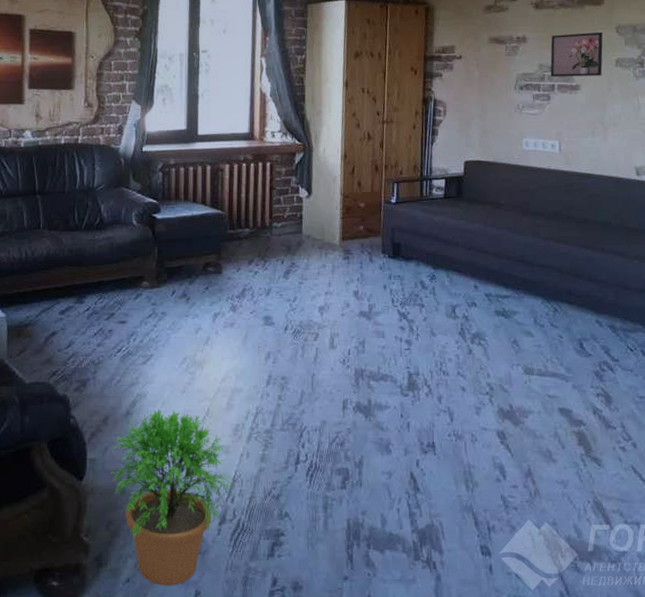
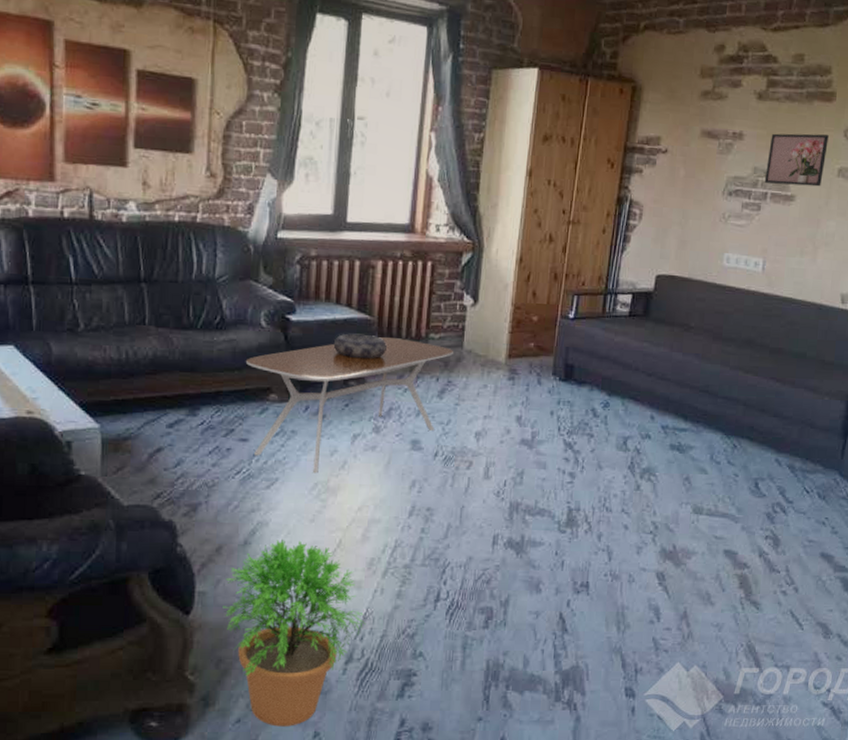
coffee table: none [122,228,295,349] -> present [246,337,454,474]
decorative bowl: none [192,226,237,248] -> present [333,333,387,359]

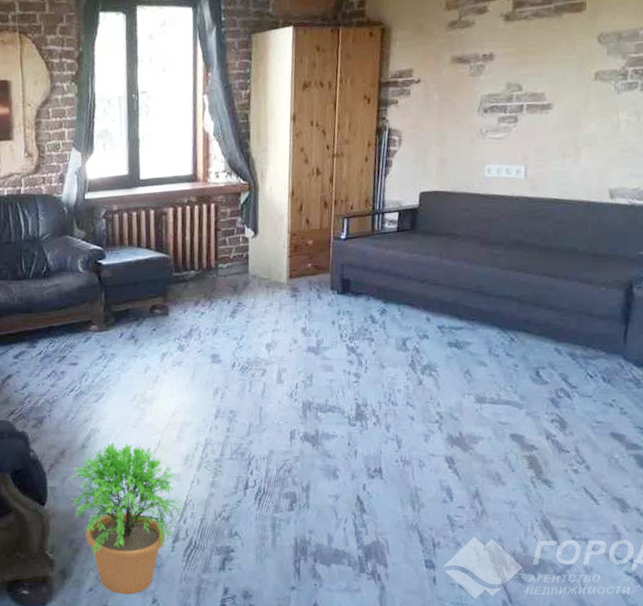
coffee table: present [246,337,454,474] -> none [70,270,241,388]
decorative bowl: present [333,333,387,359] -> none [138,270,183,291]
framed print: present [764,133,829,187] -> none [519,42,582,97]

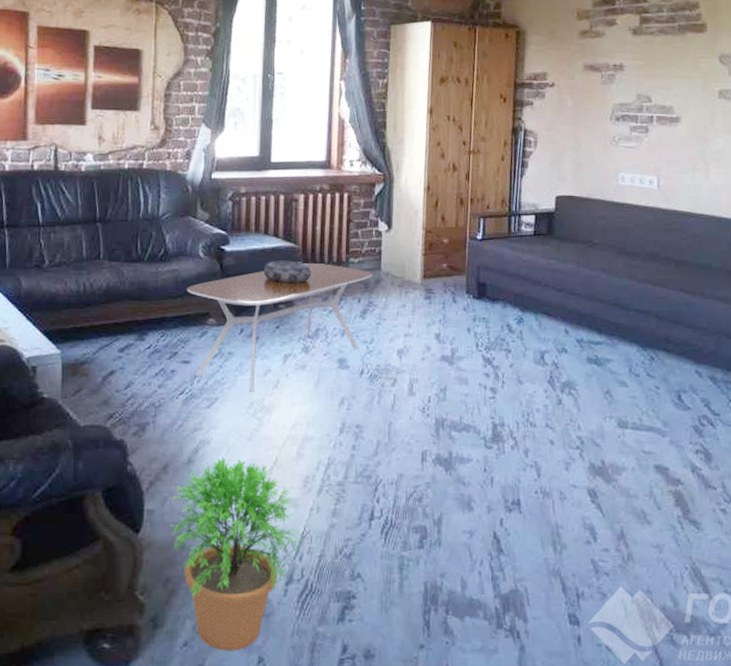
coffee table: none [70,270,241,388] -> present [187,263,373,393]
decorative bowl: none [138,270,183,291] -> present [263,260,311,284]

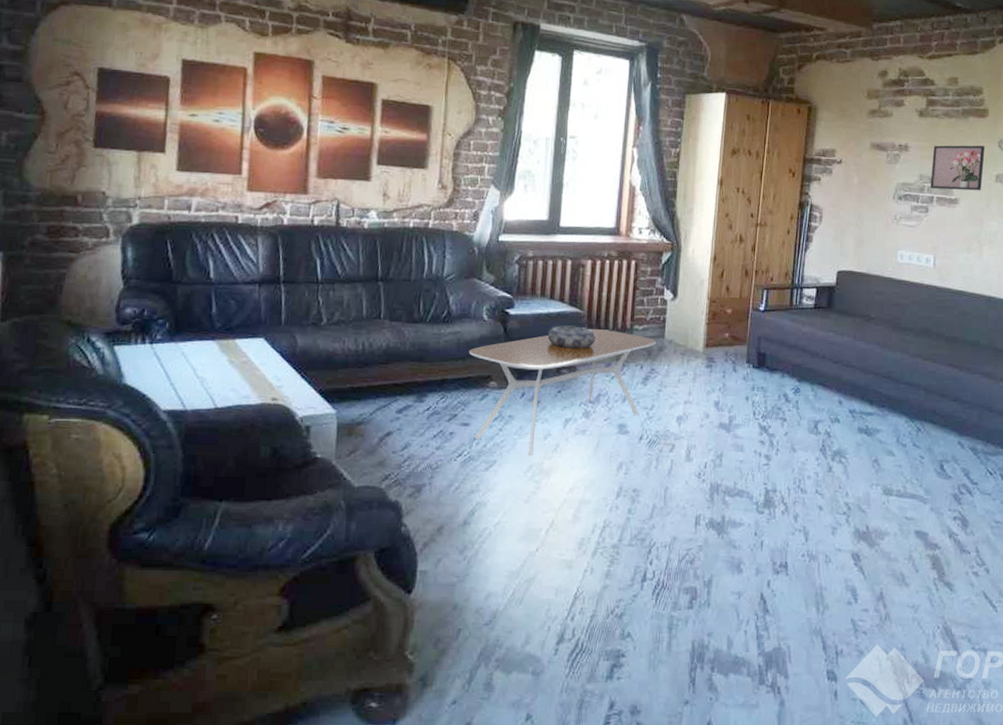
potted plant: present [169,458,304,651] -> none [442,520,577,708]
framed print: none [648,60,705,109] -> present [930,145,985,191]

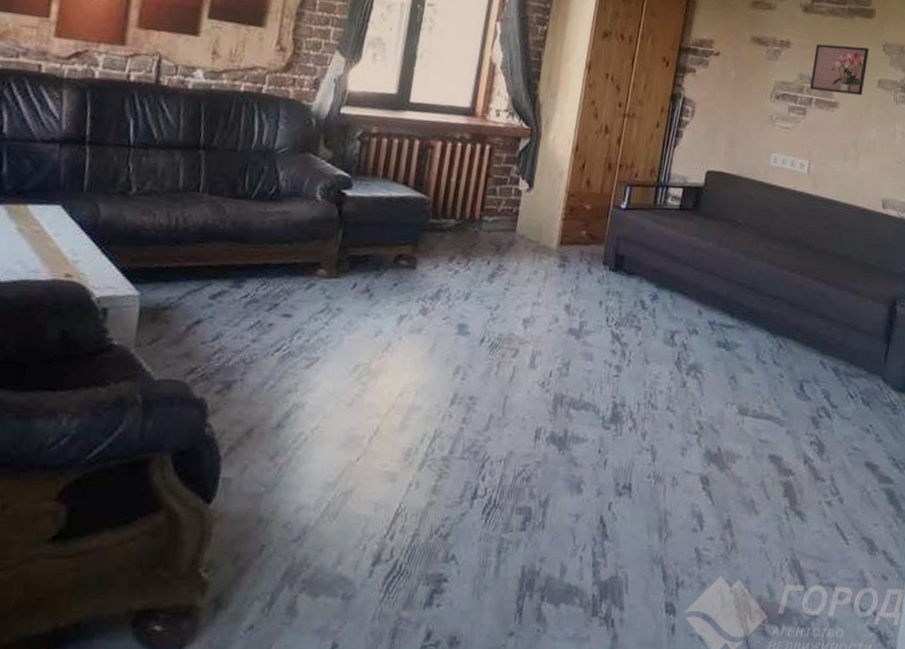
coffee table: present [469,329,657,456] -> none [297,217,507,355]
decorative bowl: present [547,325,595,349] -> none [386,211,440,239]

